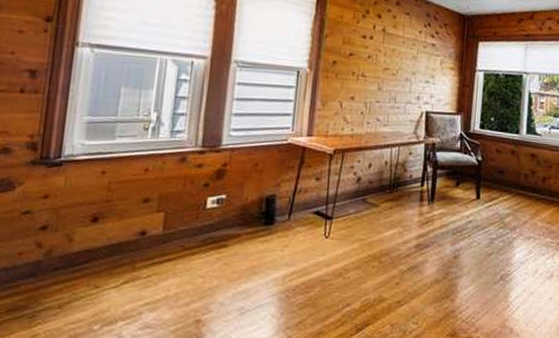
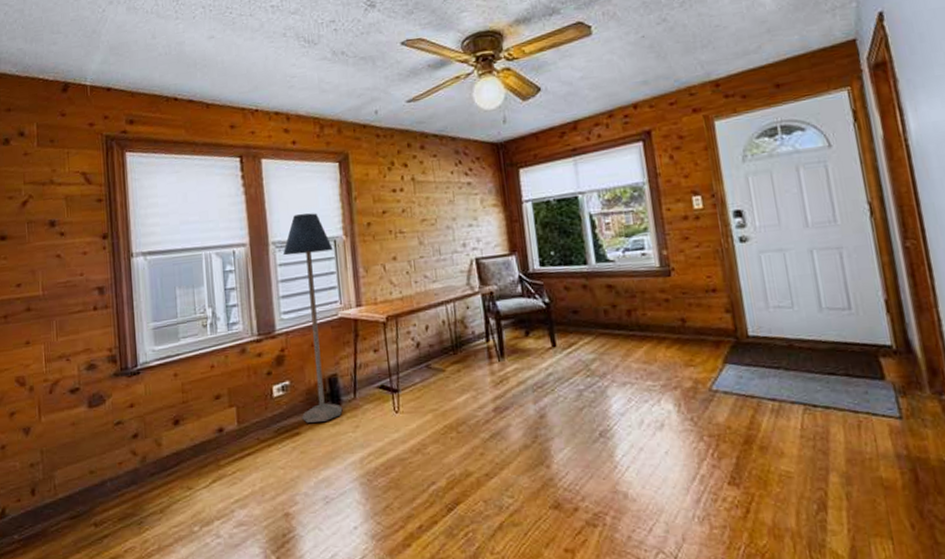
floor lamp: none [231,39,295,238] -> present [283,213,343,423]

